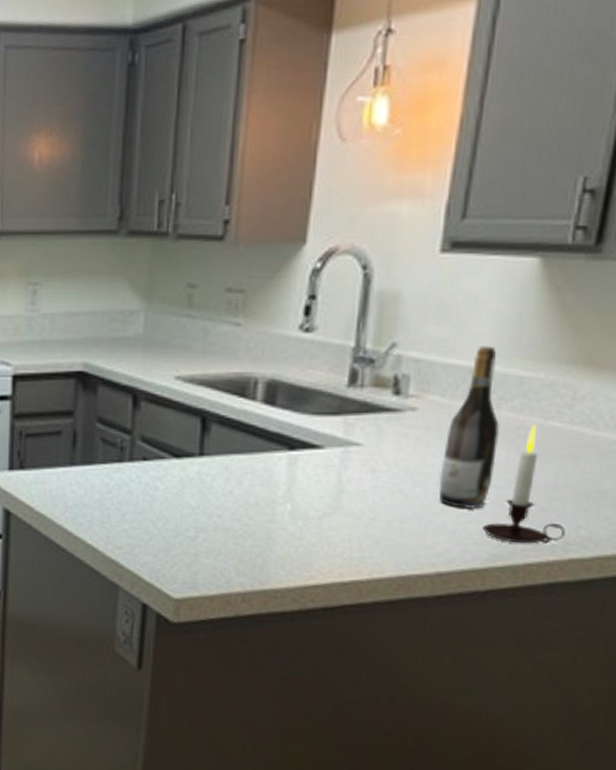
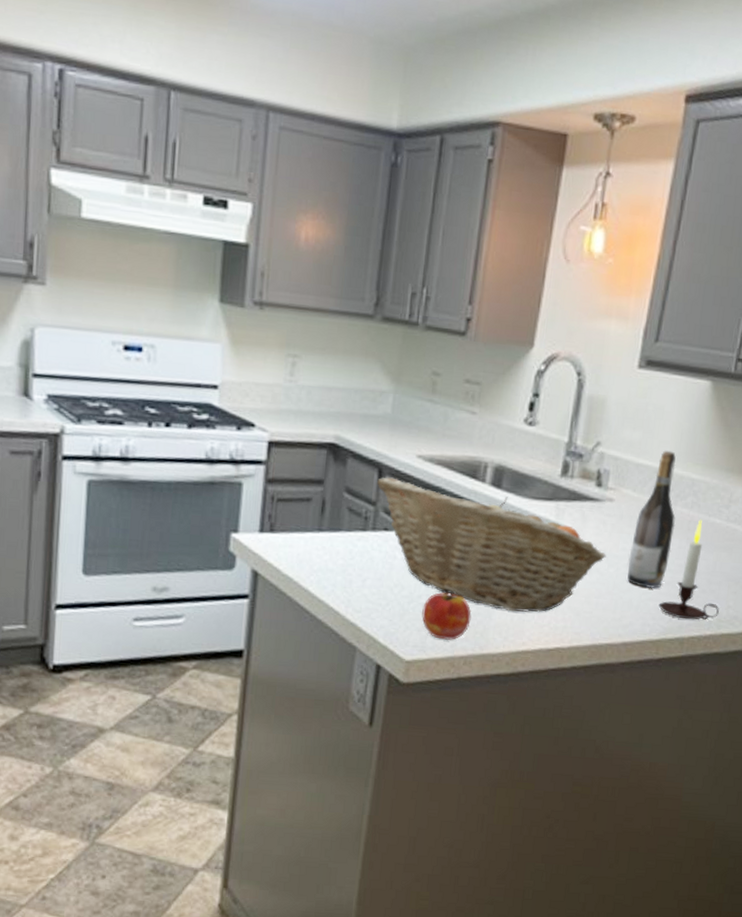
fruit basket: none [132,403,411,542] -> present [377,477,606,612]
apple: none [190,522,248,576] -> present [422,591,472,640]

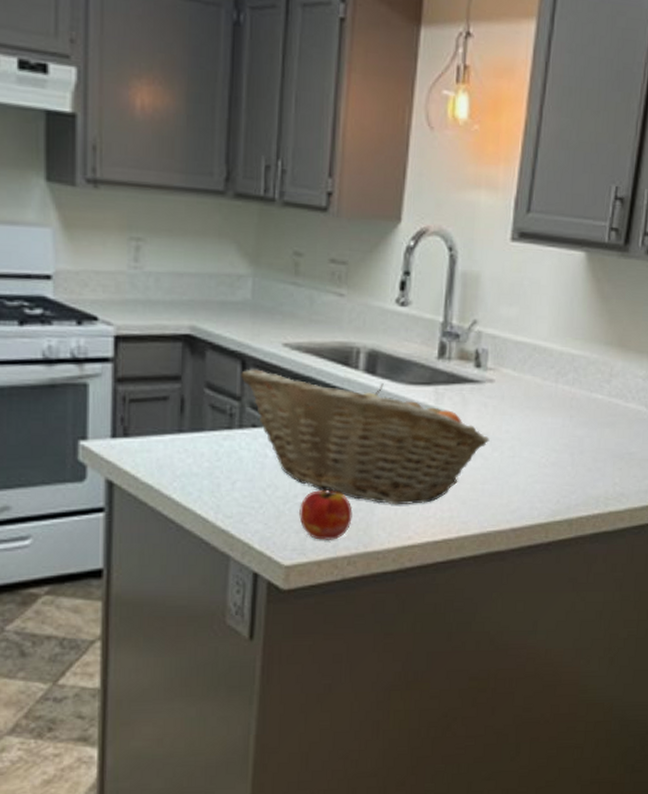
wine bottle: present [627,450,676,589] -> none [512,326,558,471]
candle: present [658,519,719,620] -> none [545,396,606,500]

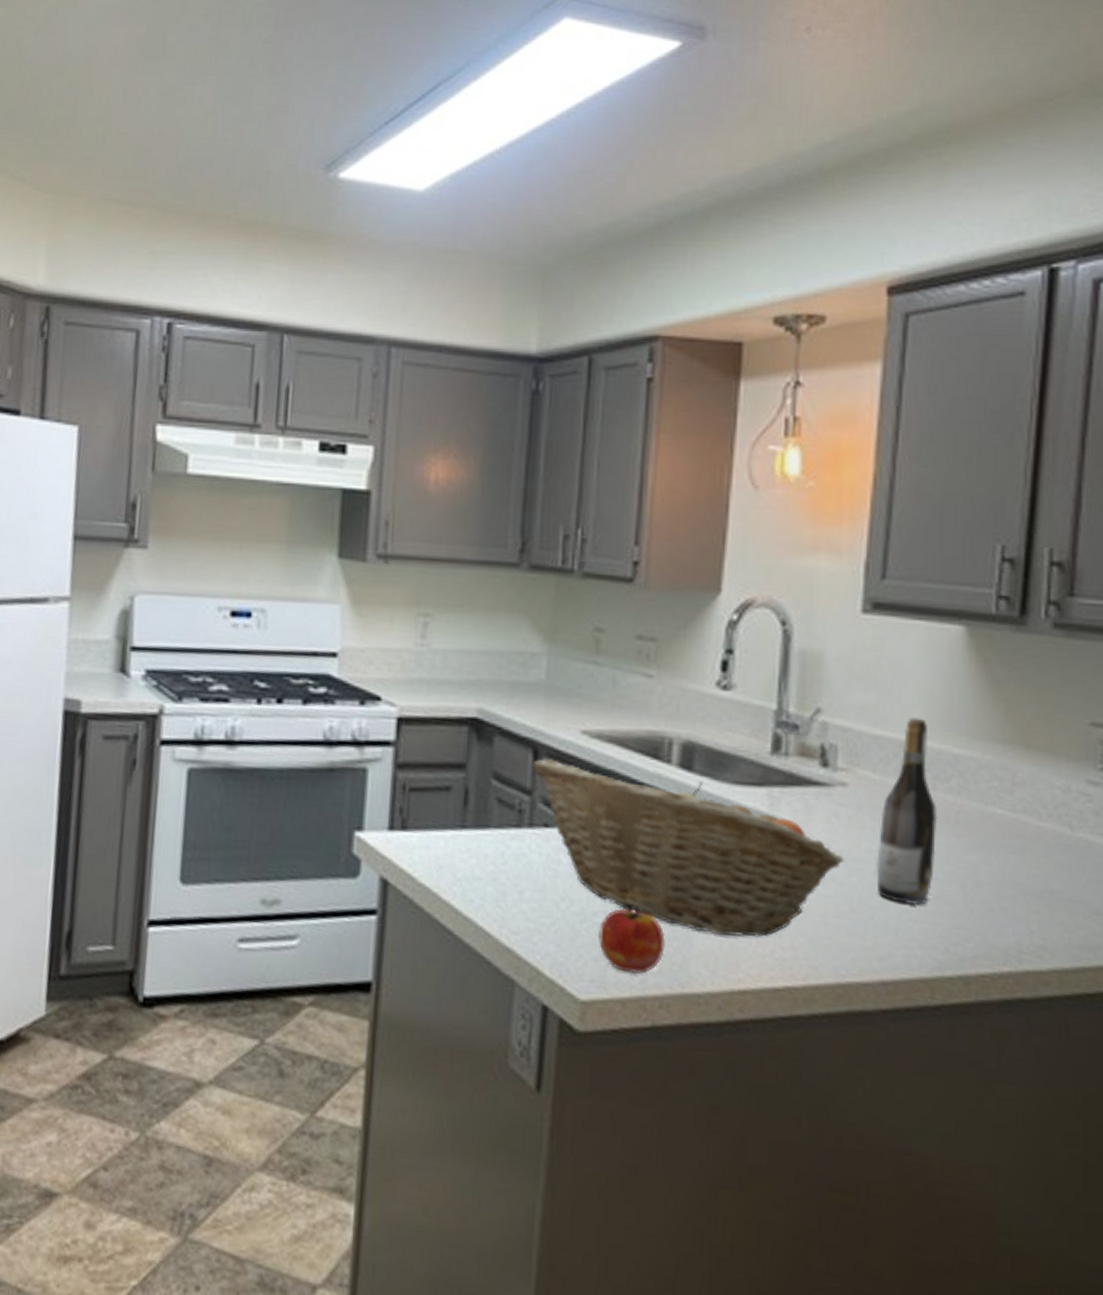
wine bottle: none [512,326,558,471] -> present [876,717,938,906]

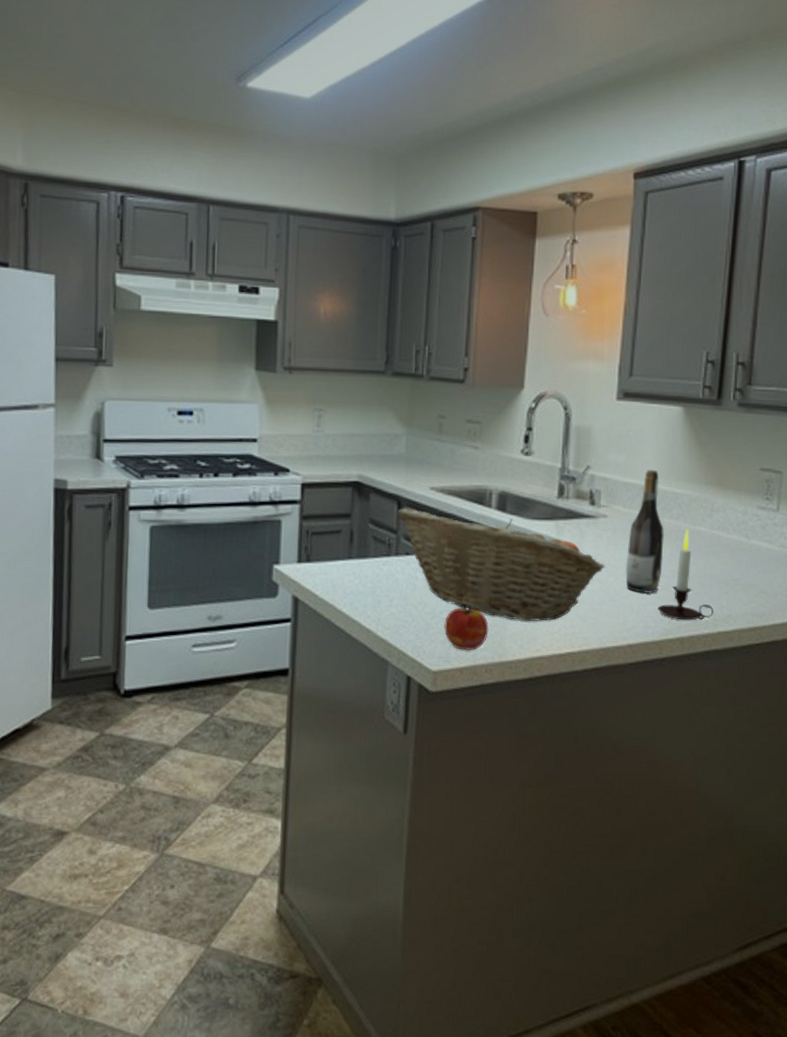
candle: none [927,809,1017,951] -> present [657,528,714,621]

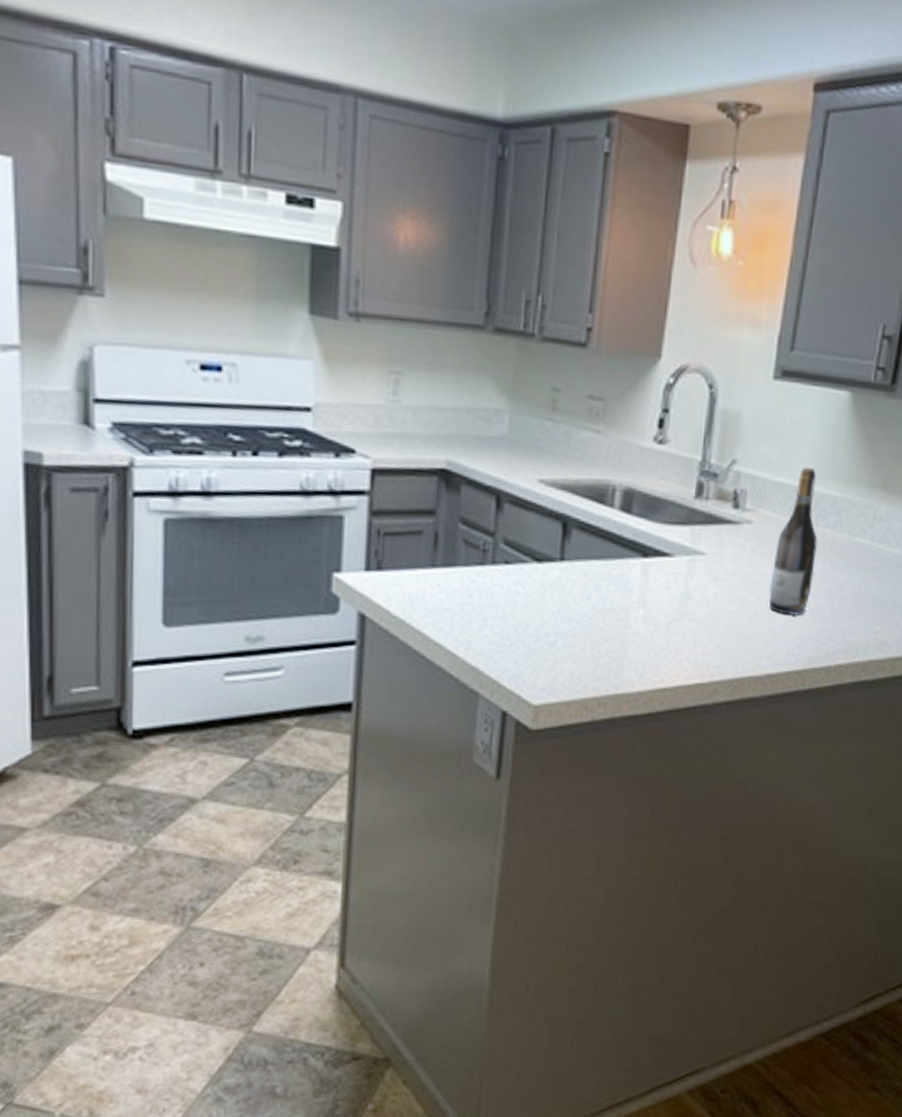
fruit basket: present [397,508,605,622] -> none [495,505,746,647]
apple: present [444,606,489,650] -> none [550,627,604,681]
candle: present [657,528,714,621] -> none [803,540,866,647]

